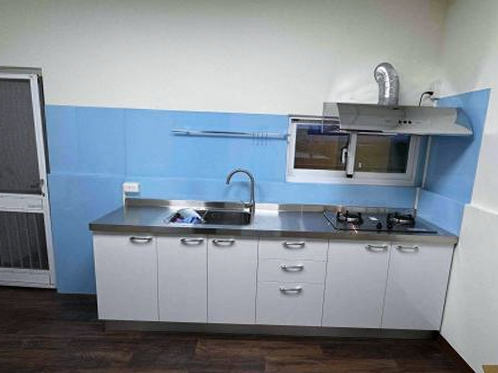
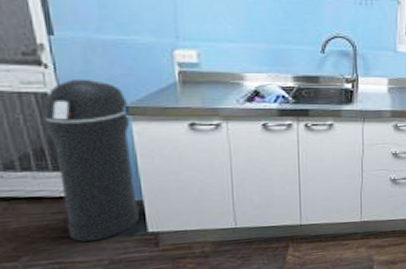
trash can: none [40,203,93,323] -> present [43,78,139,242]

